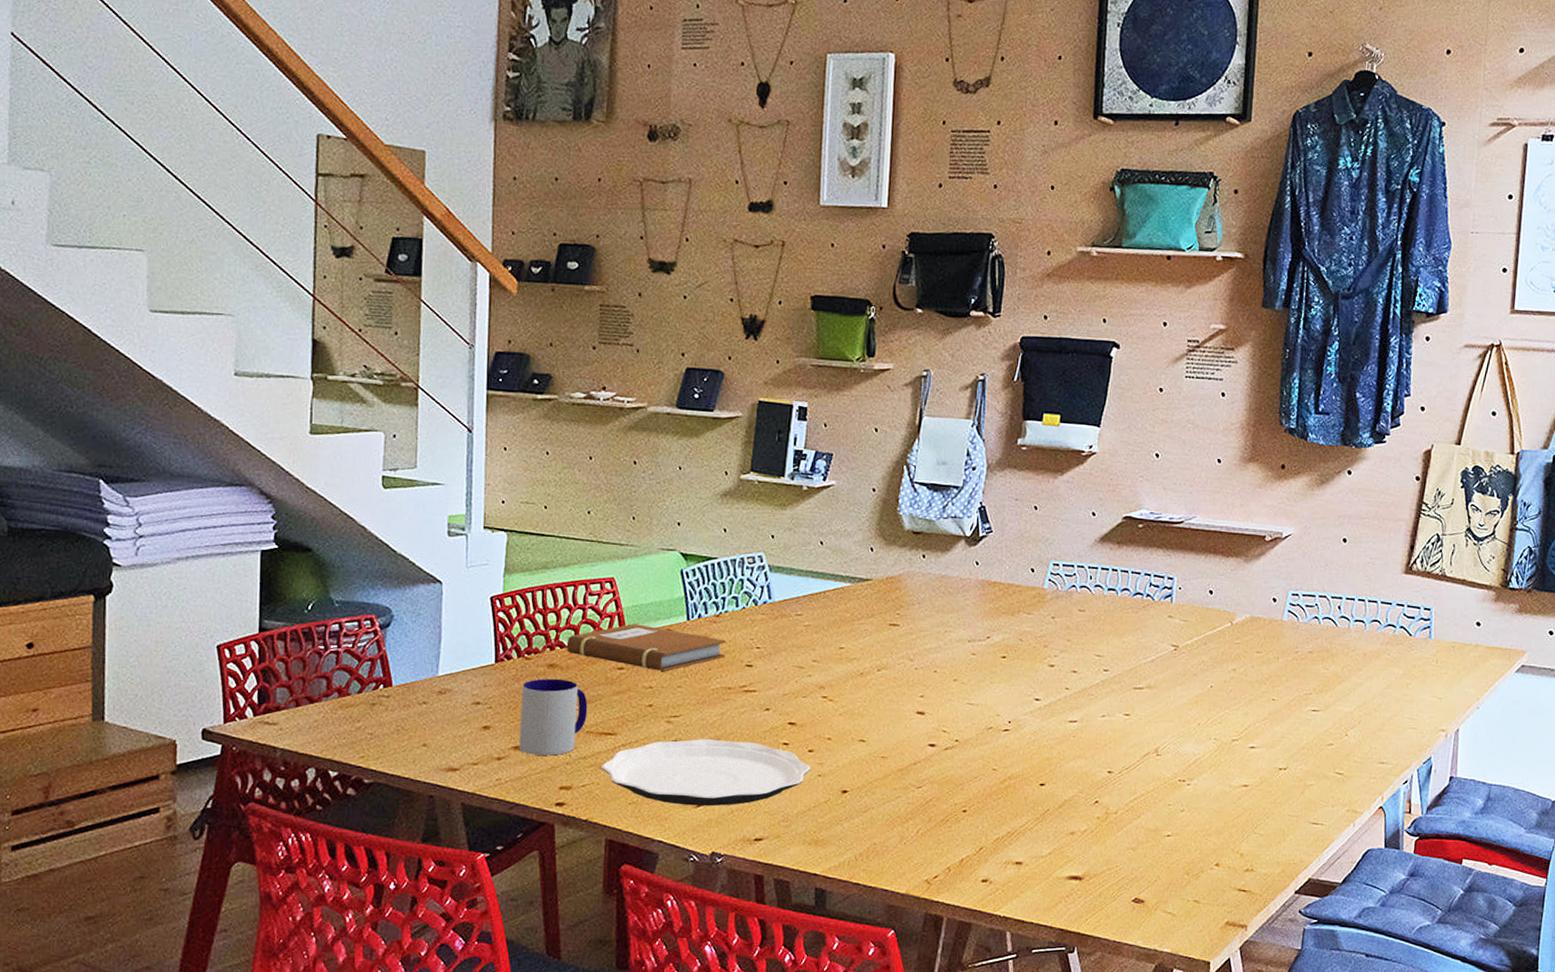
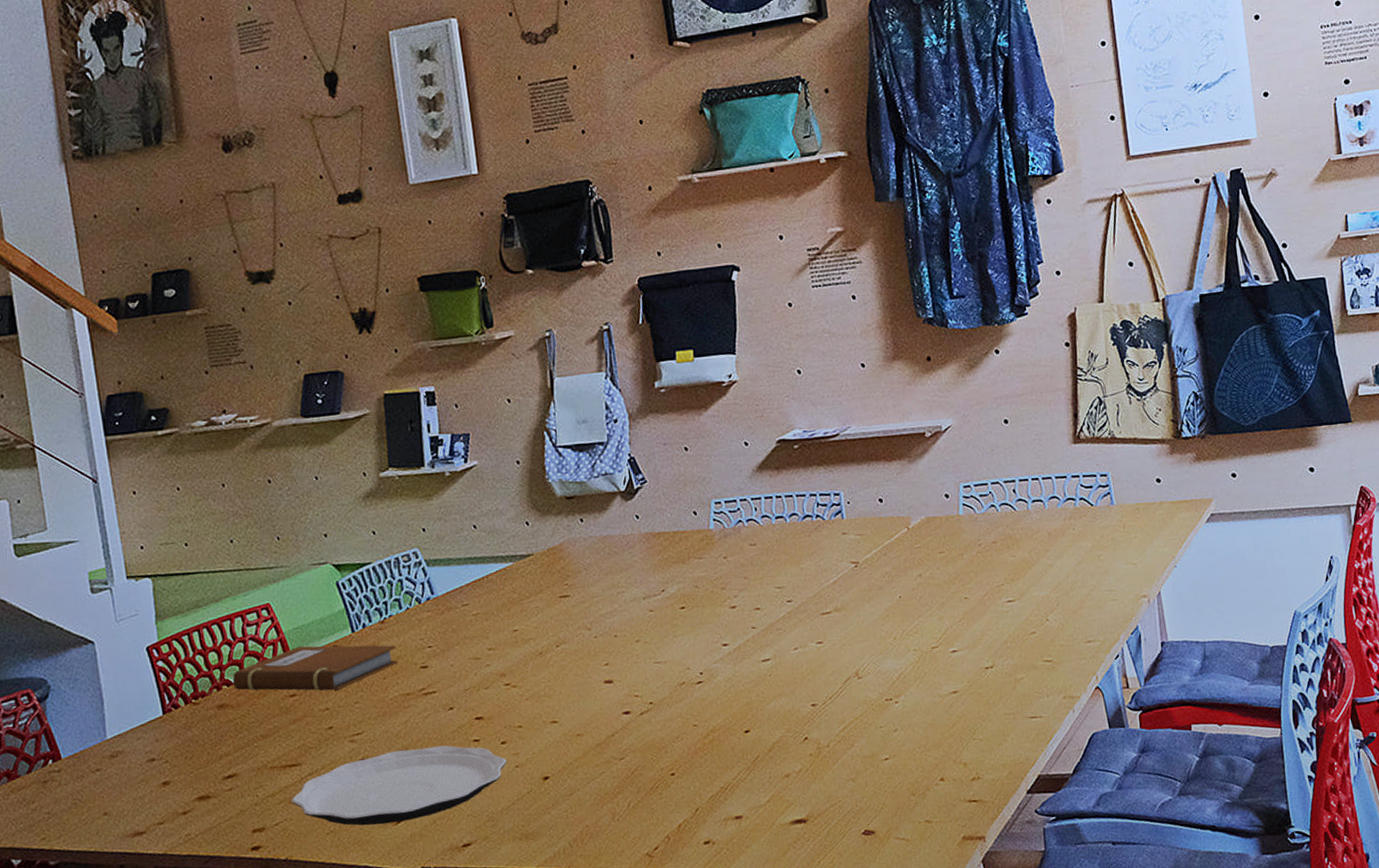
mug: present [519,678,588,756] -> none [195,717,268,803]

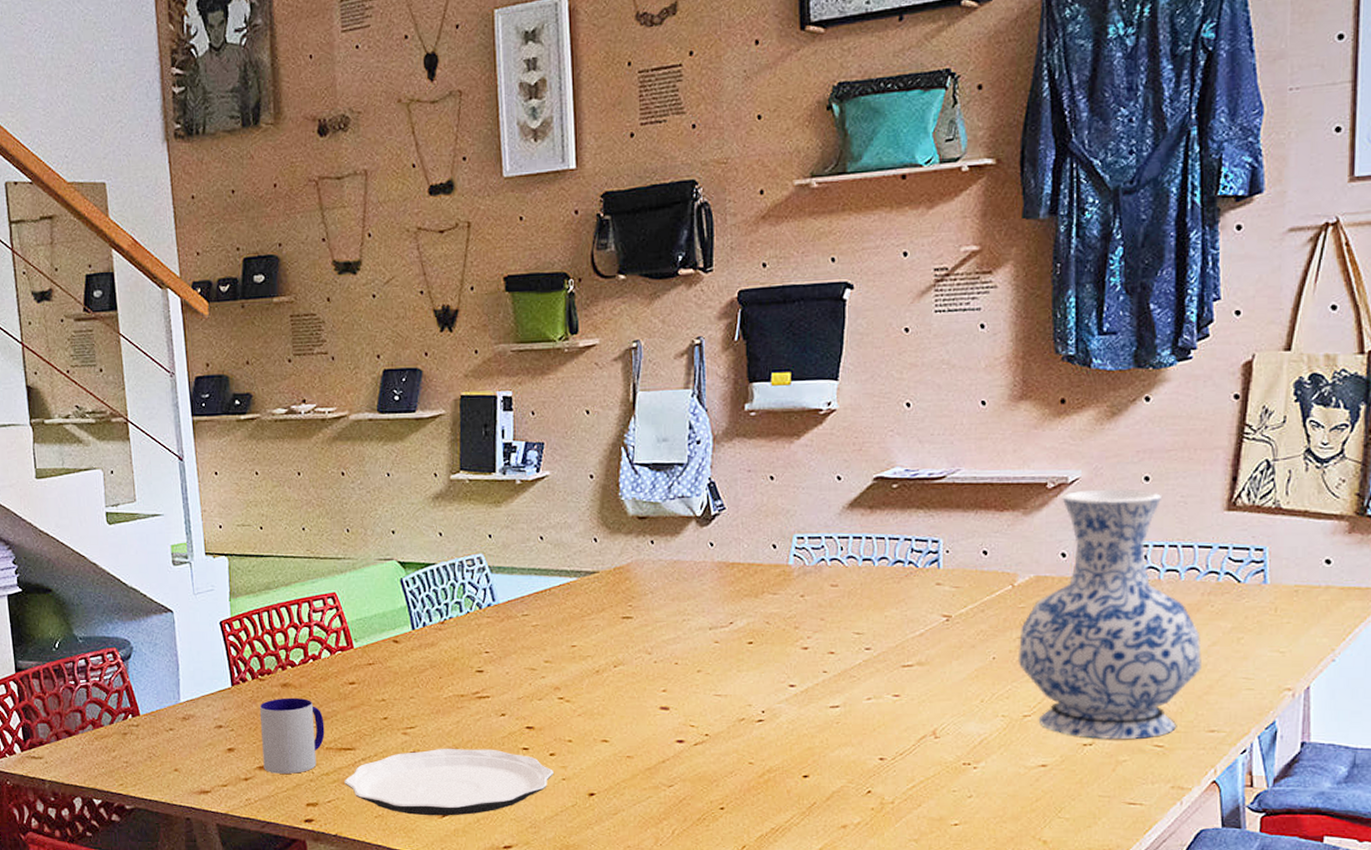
mug: none [195,717,268,803] -> present [260,697,325,774]
notebook: present [232,645,397,691] -> none [297,637,454,683]
vase: none [919,432,1073,662] -> present [1017,489,1203,740]

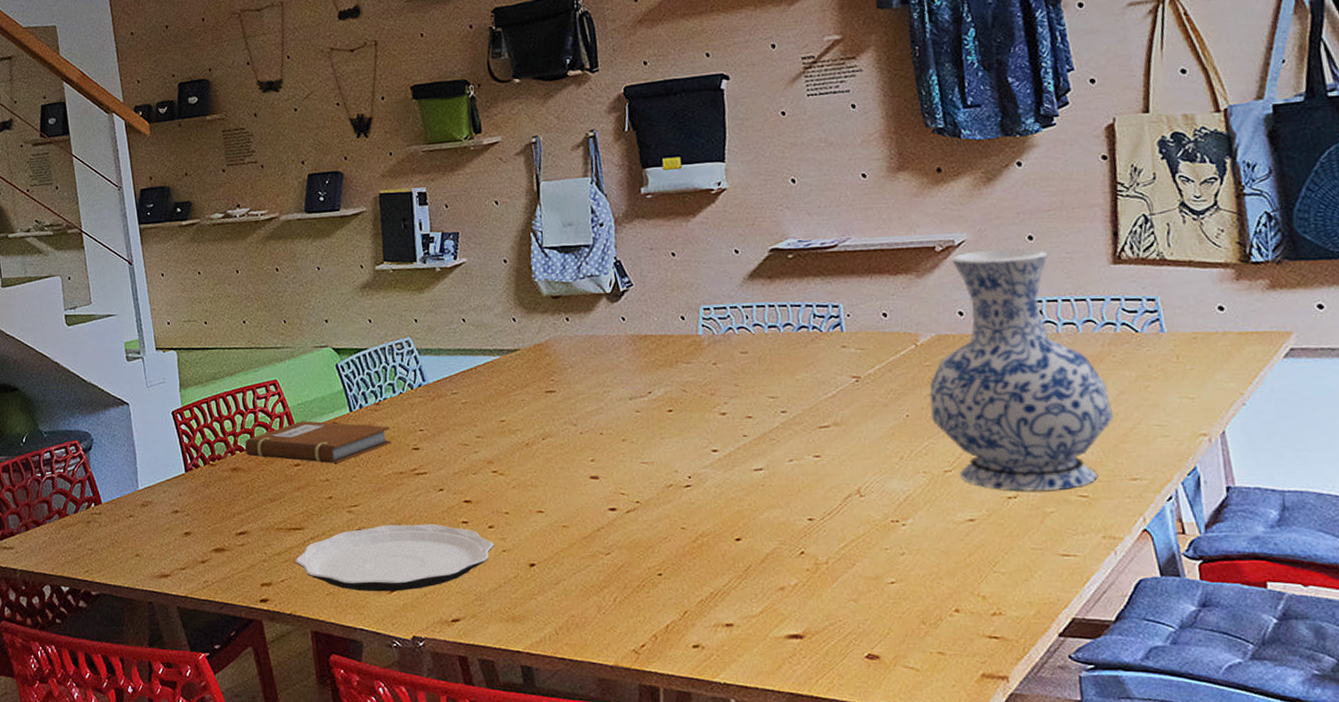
mug: present [260,697,325,774] -> none [213,481,275,555]
notebook: none [297,637,454,683] -> present [244,421,391,463]

